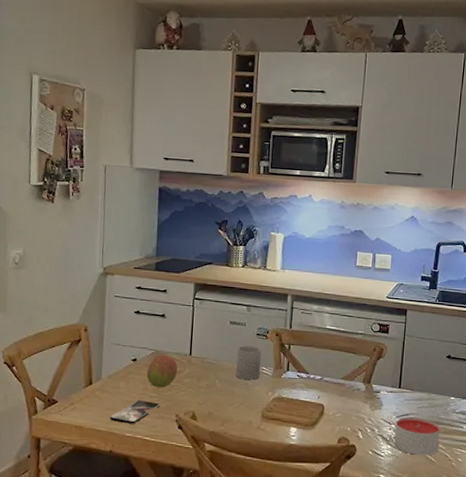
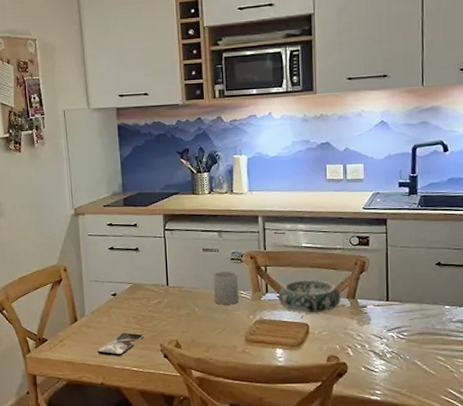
fruit: present [146,354,178,388] -> none [127,287,157,320]
decorative bowl: none [298,361,358,394] -> present [278,280,341,313]
candle: present [394,417,440,456] -> none [387,329,438,369]

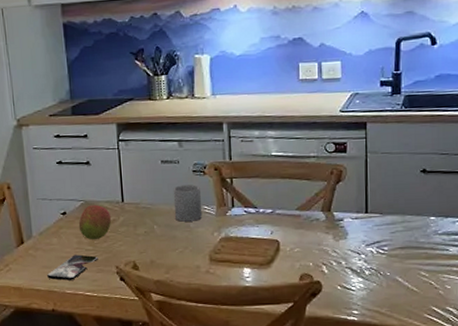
fruit: none [127,287,157,320] -> present [78,204,112,240]
decorative bowl: present [278,280,341,313] -> none [246,192,315,228]

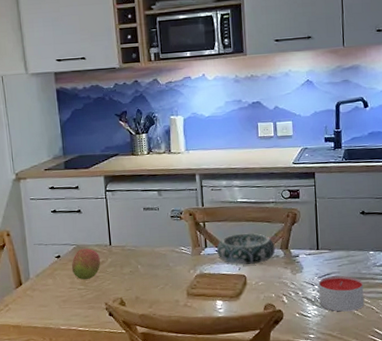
smartphone: present [47,254,98,281] -> none [44,293,89,318]
mug: present [173,184,203,222] -> none [154,228,180,261]
decorative bowl: none [246,192,315,228] -> present [217,233,276,265]
candle: none [366,244,421,286] -> present [318,275,365,312]

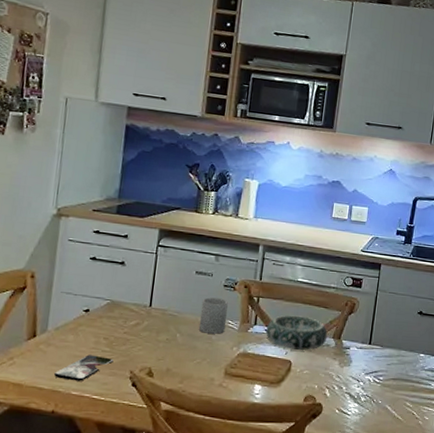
smartphone: none [44,293,89,318] -> present [54,354,114,381]
fruit: present [71,248,101,280] -> none [99,305,136,342]
mug: none [154,228,180,261] -> present [198,297,229,334]
candle: present [318,275,365,312] -> none [362,374,409,414]

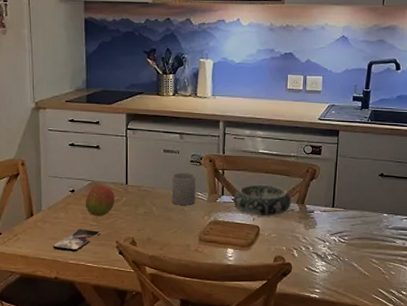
fruit: none [99,305,136,342] -> present [85,185,116,217]

